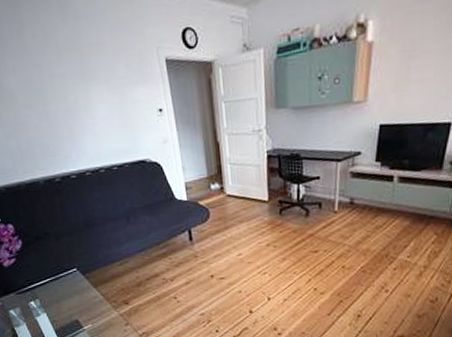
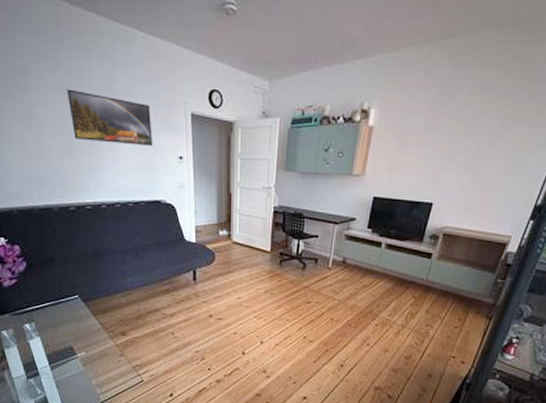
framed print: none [33,52,129,106] -> present [66,89,152,146]

